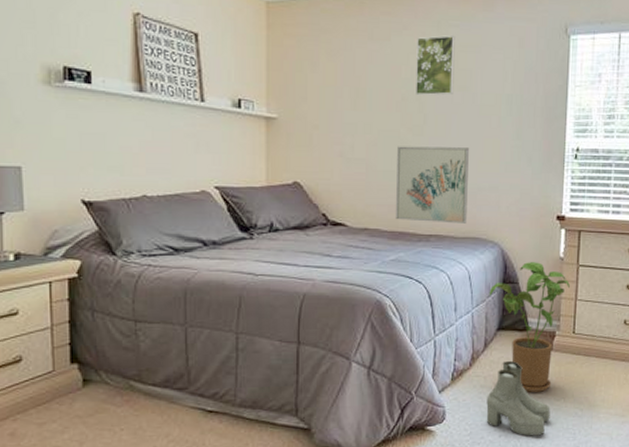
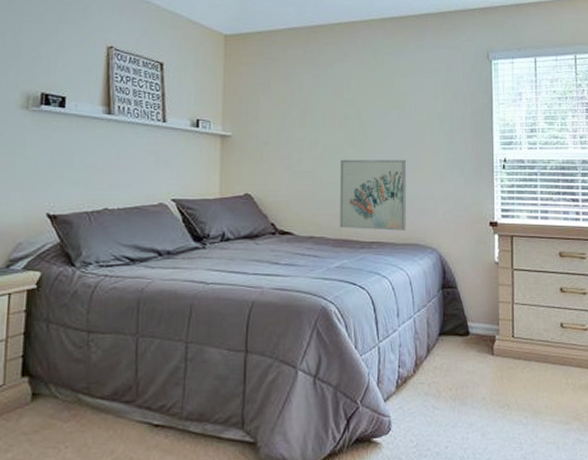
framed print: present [416,35,455,96] -> none [356,62,391,114]
boots: present [486,360,551,436] -> none [431,366,496,447]
house plant: present [489,261,570,392] -> none [429,266,506,400]

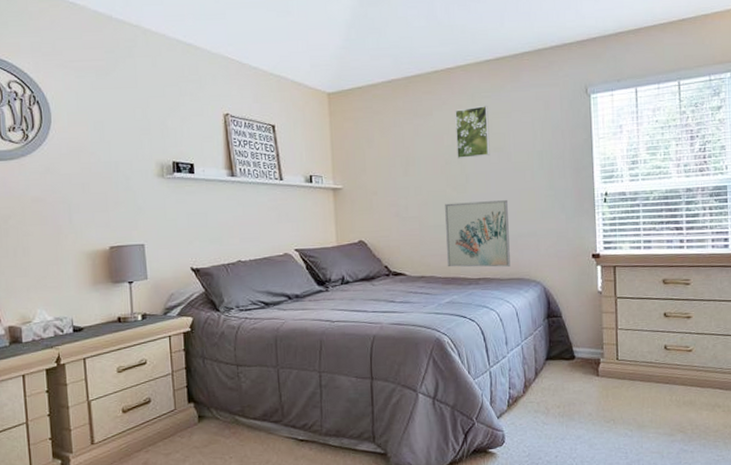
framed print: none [356,62,391,114] -> present [455,106,490,159]

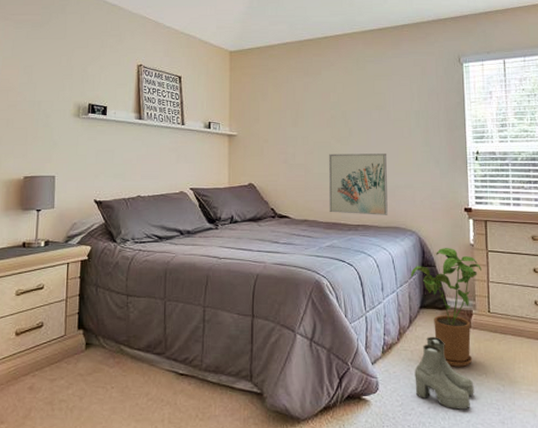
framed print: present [455,106,490,159] -> none [341,69,372,115]
house plant: none [535,296,610,416] -> present [410,247,481,367]
boots: none [541,387,602,456] -> present [414,336,474,410]

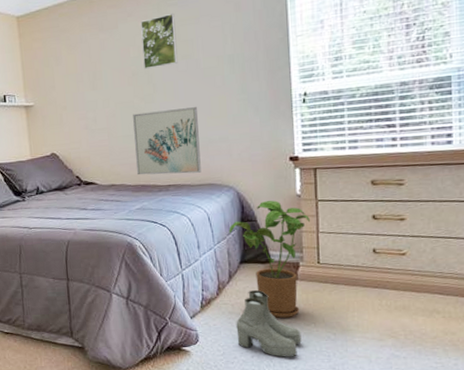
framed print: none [341,69,372,115] -> present [140,13,178,70]

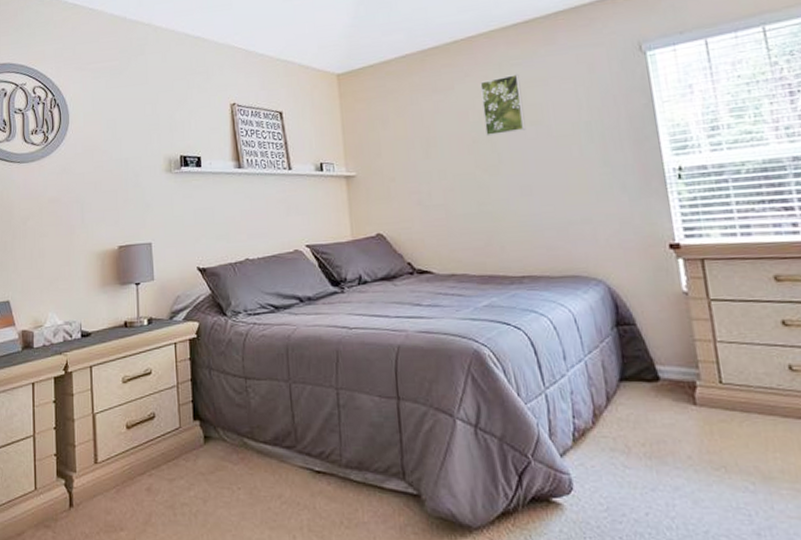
wall art: present [133,107,201,175] -> none [475,181,562,263]
house plant: present [228,200,310,318] -> none [601,298,704,458]
boots: present [236,289,302,357] -> none [620,417,711,516]

